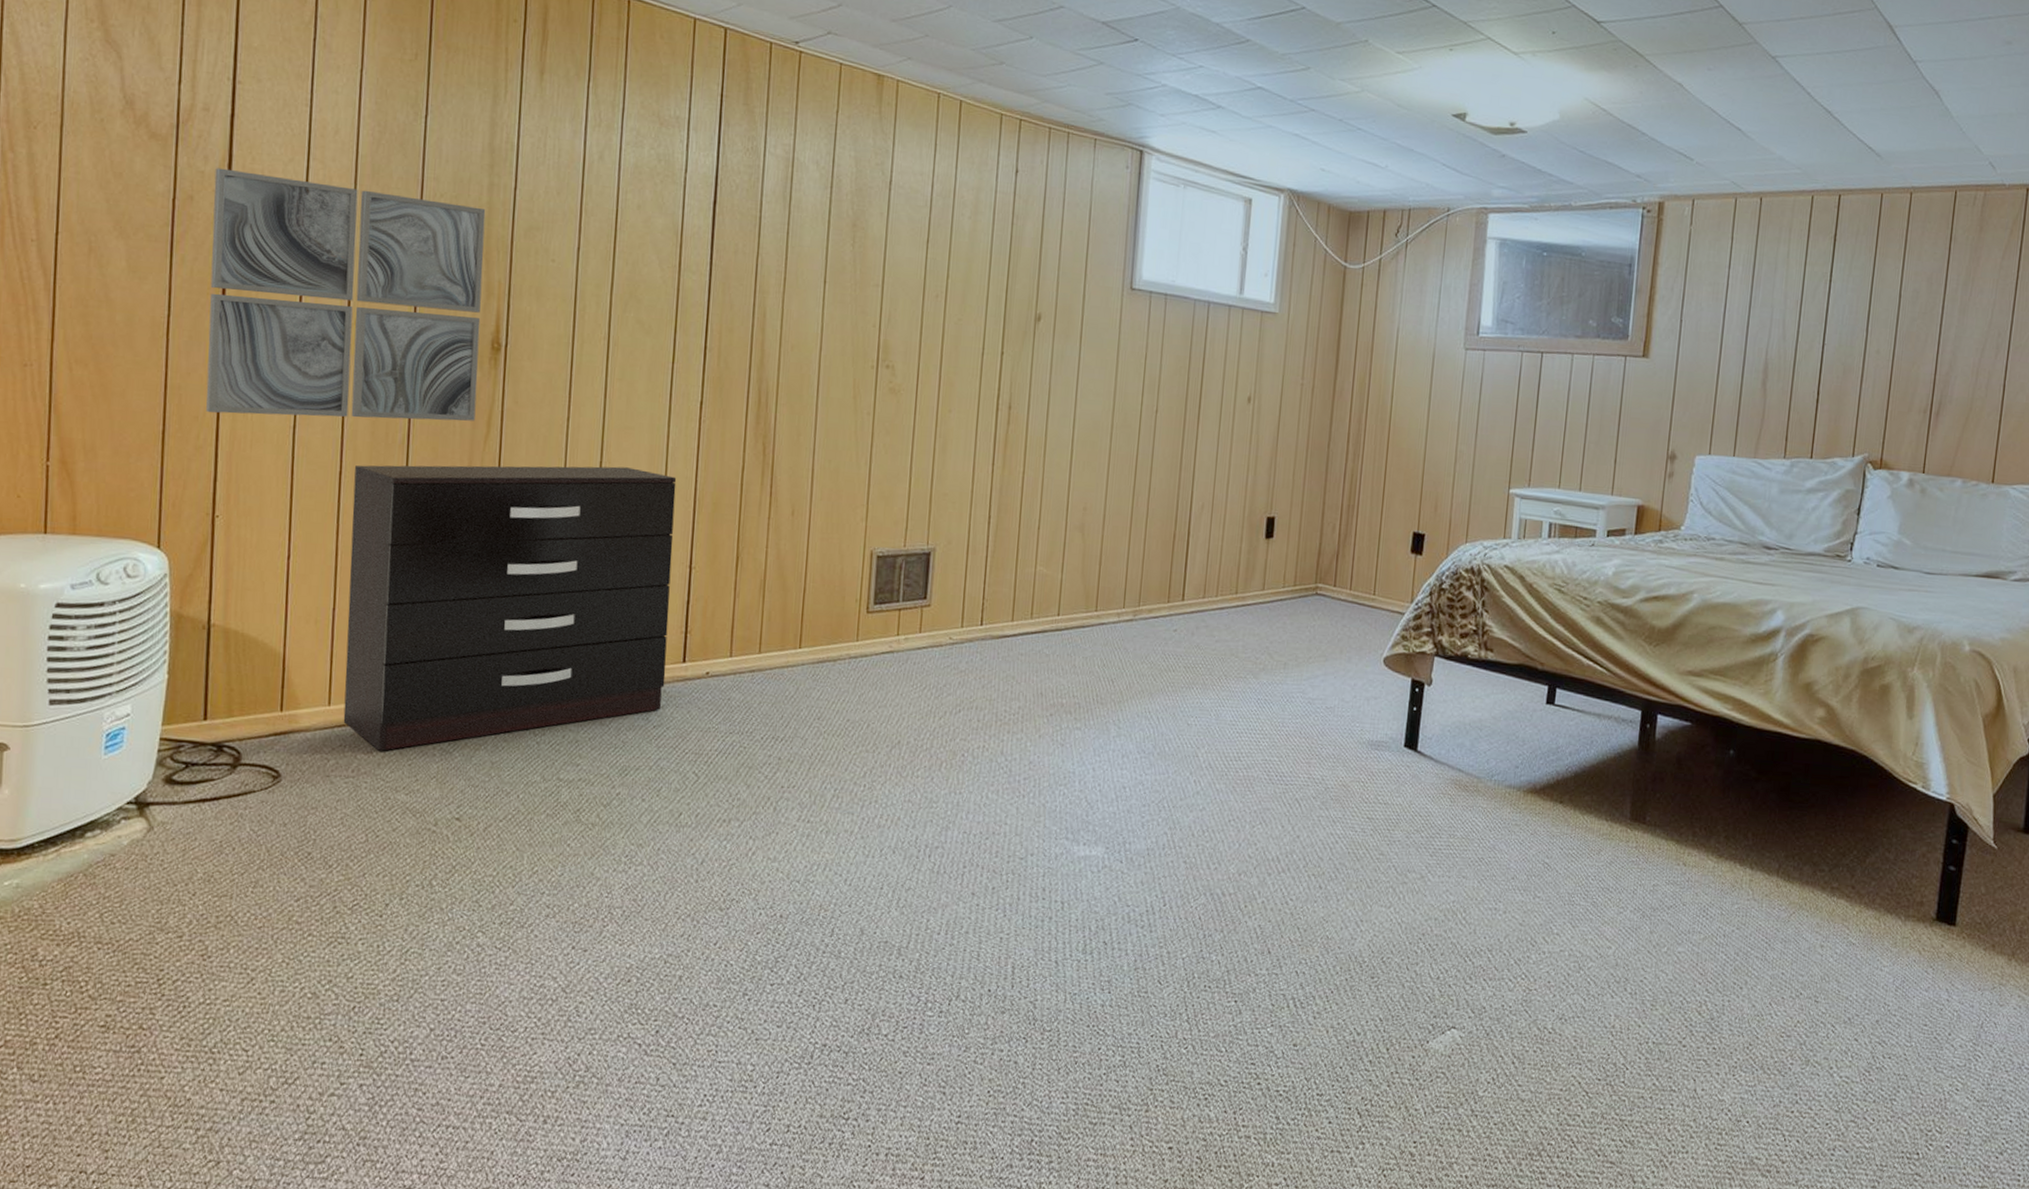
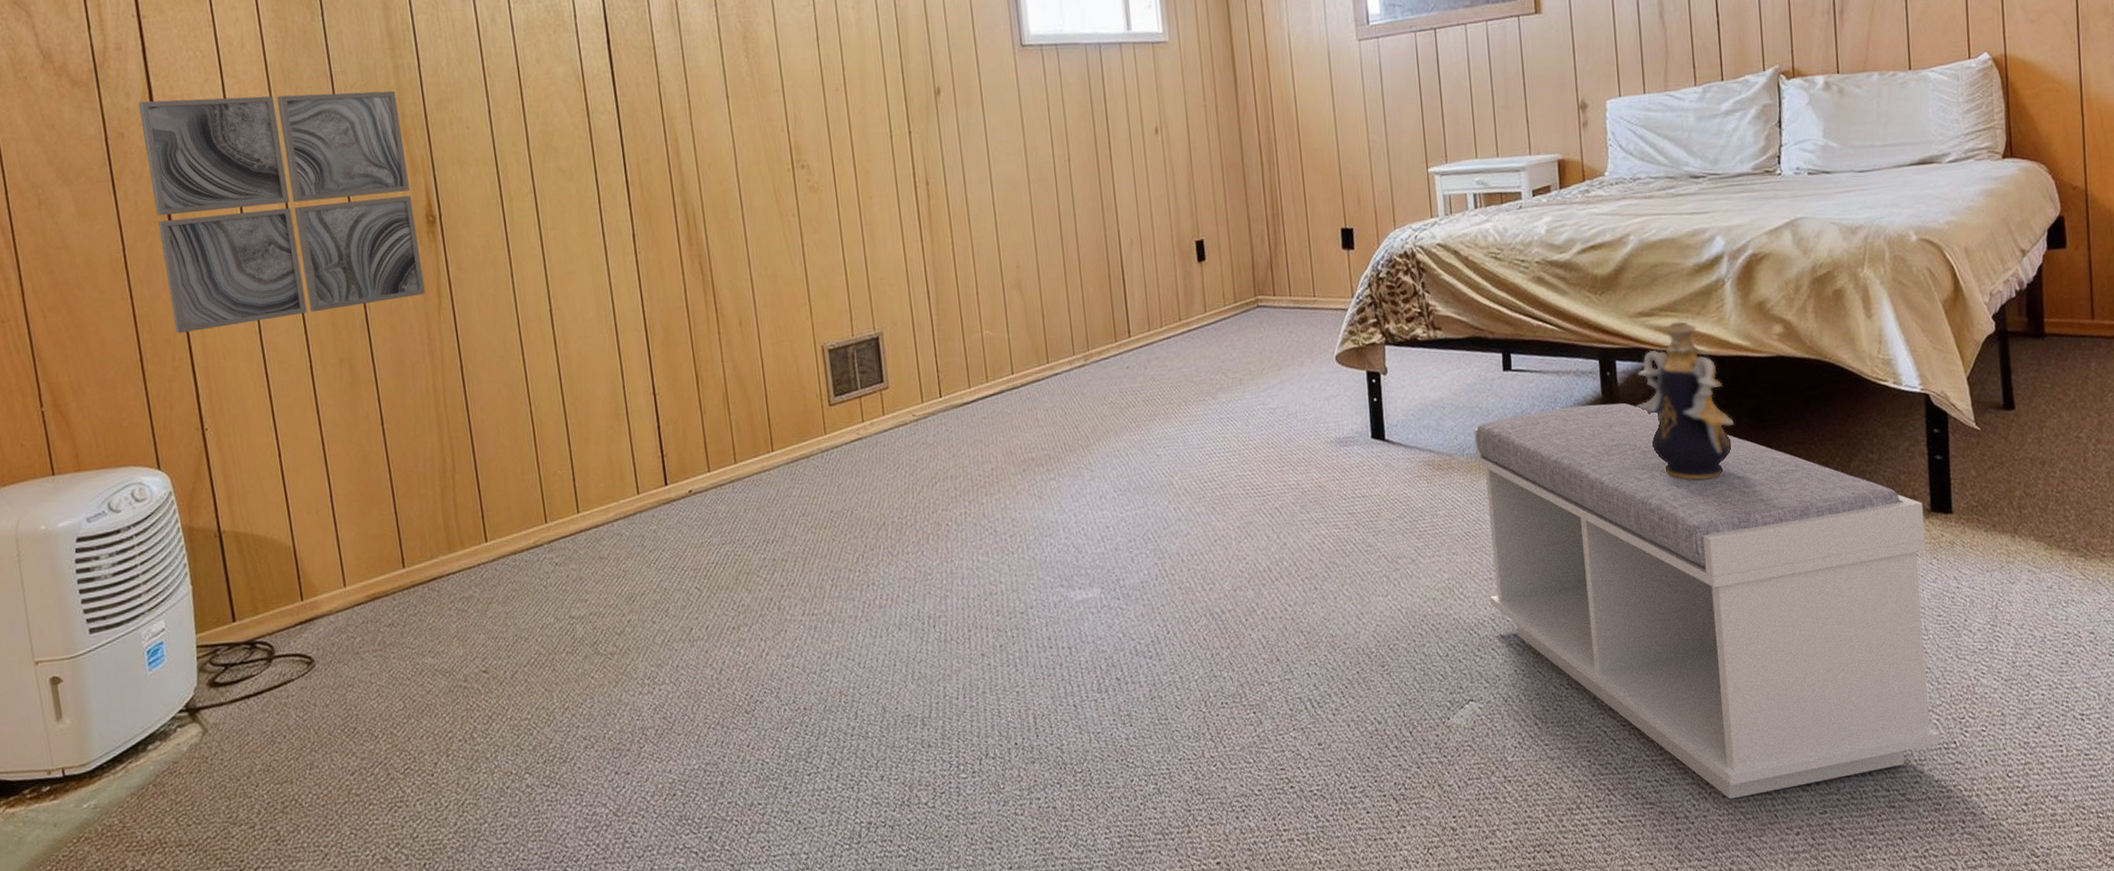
dresser: present [343,465,677,751] -> none [324,310,653,621]
bench: none [1490,750,1929,1173] -> present [1473,403,1941,800]
decorative vase: none [1669,687,1762,848] -> present [1636,321,1734,480]

